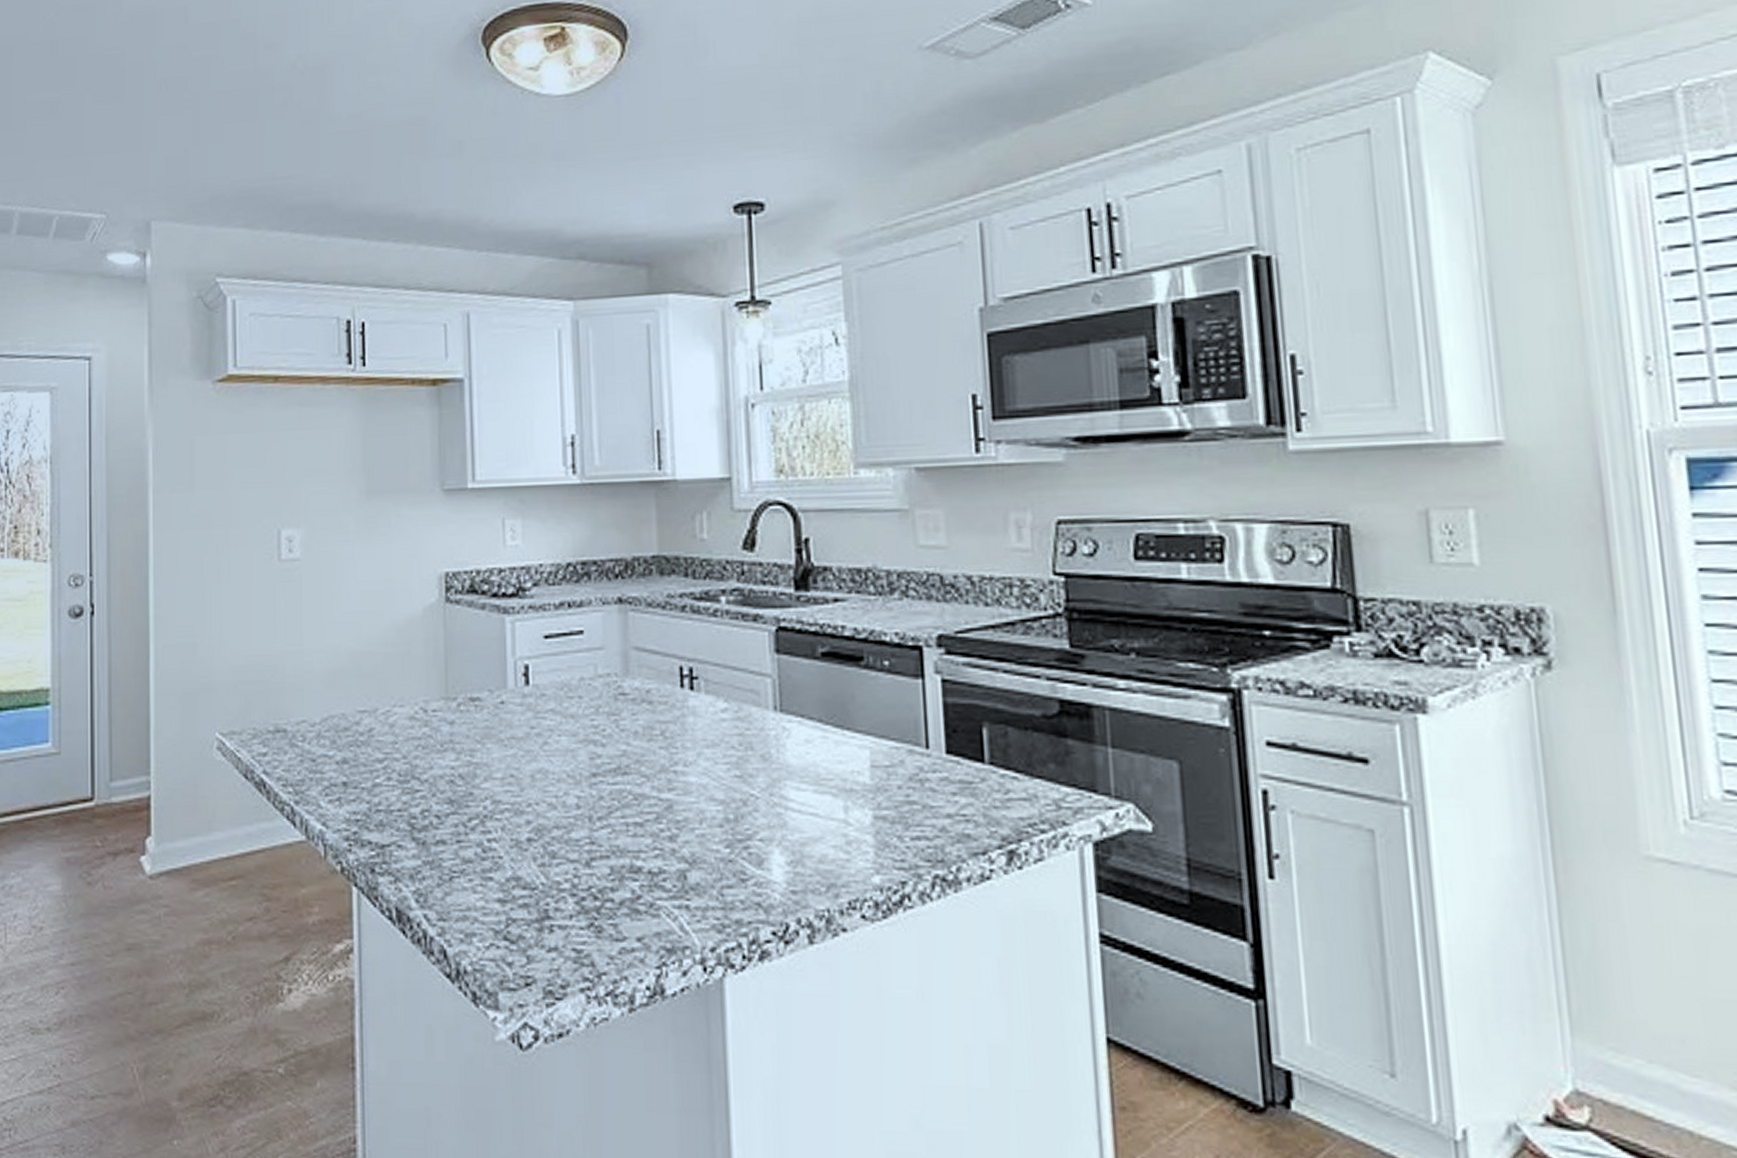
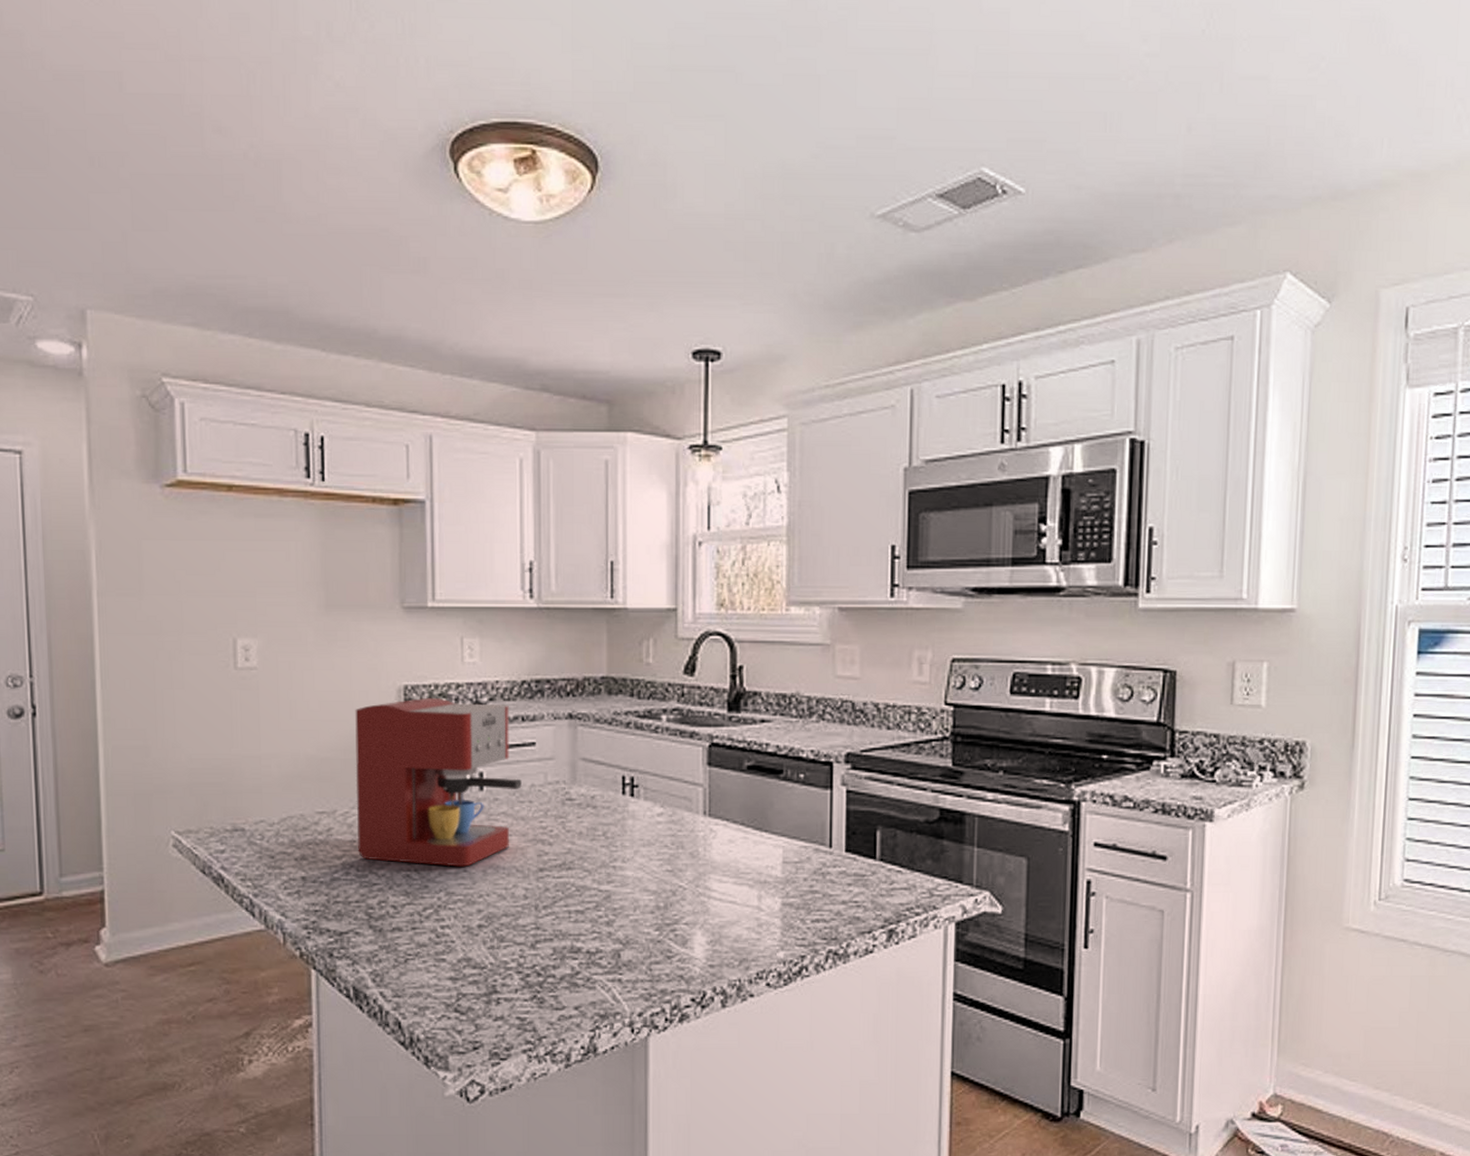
coffee maker: none [396,584,570,771] -> present [355,697,522,867]

